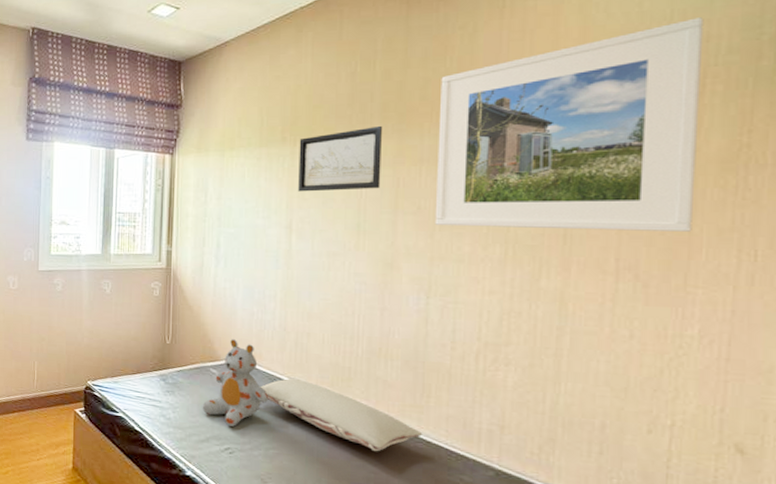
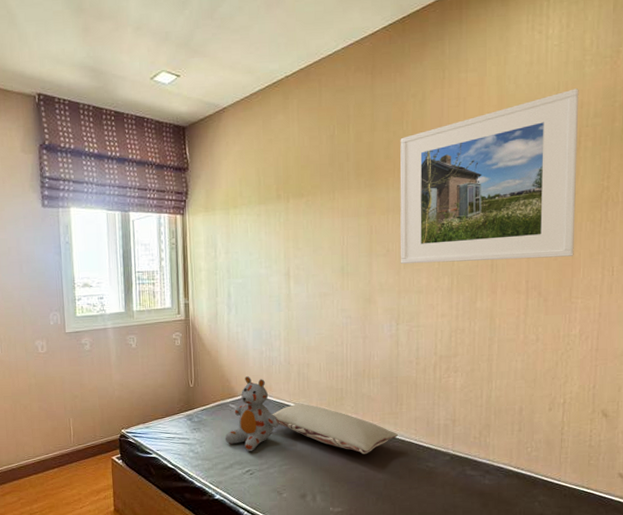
wall art: present [298,125,382,192] -> none [291,181,358,243]

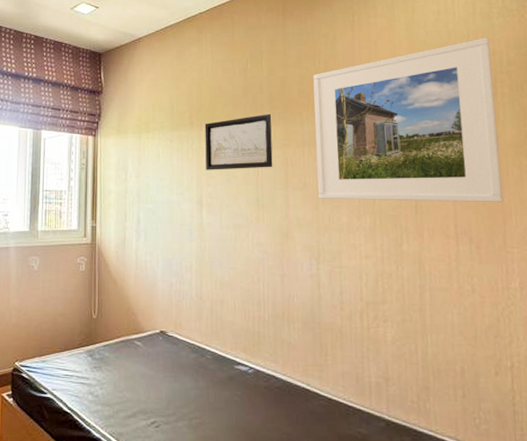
stuffed bear: present [225,376,280,451] -> none [128,310,190,399]
pillow: present [272,403,398,455] -> none [181,345,324,413]
wall art: none [291,181,358,243] -> present [205,113,273,170]

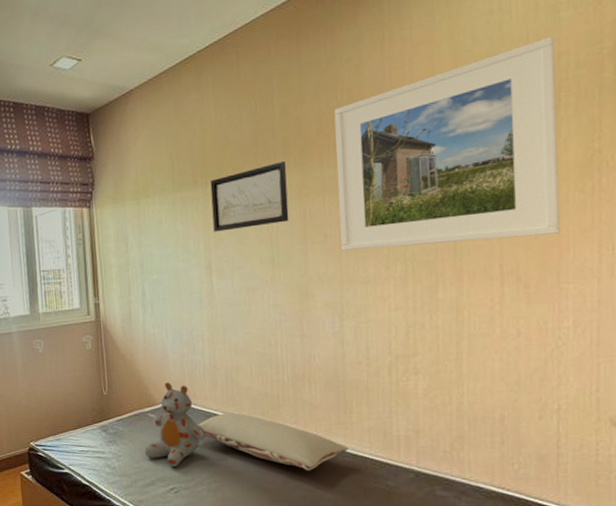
stuffed bear: none [128,310,190,399] -> present [144,382,207,467]
pillow: none [181,345,324,413] -> present [197,412,348,471]

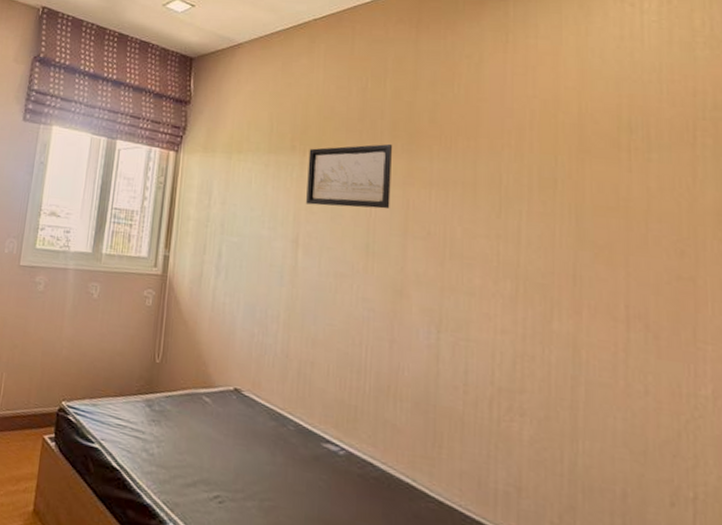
stuffed bear: present [144,382,207,467] -> none [190,363,267,469]
pillow: present [197,412,348,471] -> none [257,413,434,511]
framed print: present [334,36,560,251] -> none [445,73,697,283]

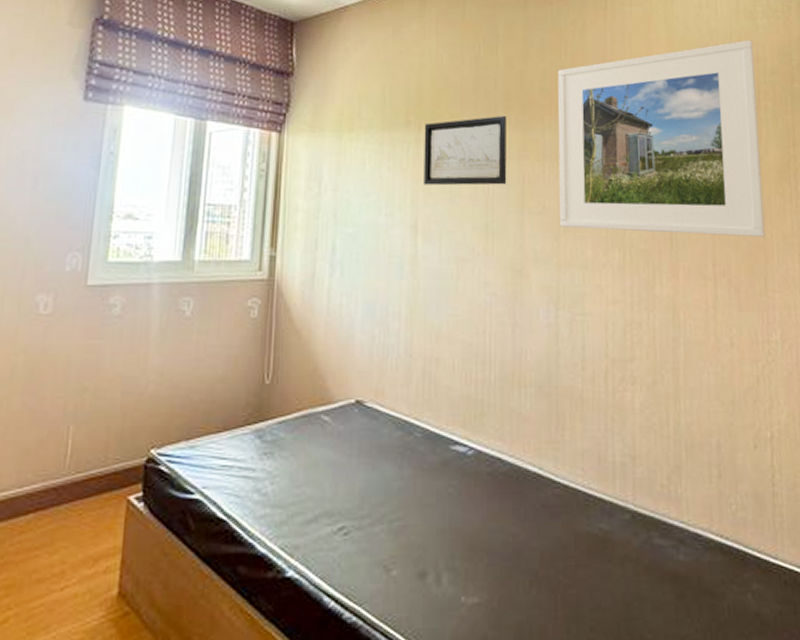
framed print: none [445,73,697,283] -> present [558,40,765,237]

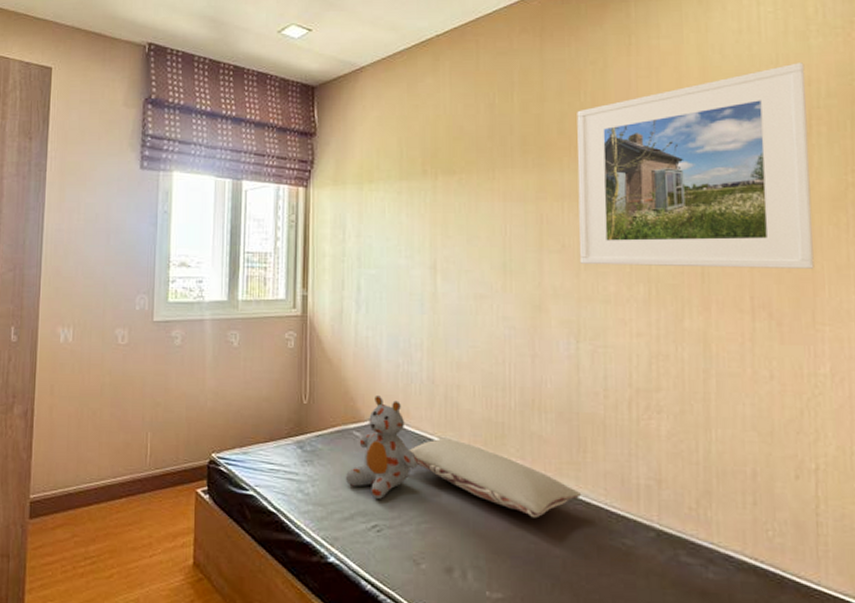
stuffed bear: none [309,372,393,495] -> present [345,395,419,499]
pillow: none [382,419,559,507] -> present [409,437,581,518]
wall art: present [424,115,507,186] -> none [440,159,524,229]

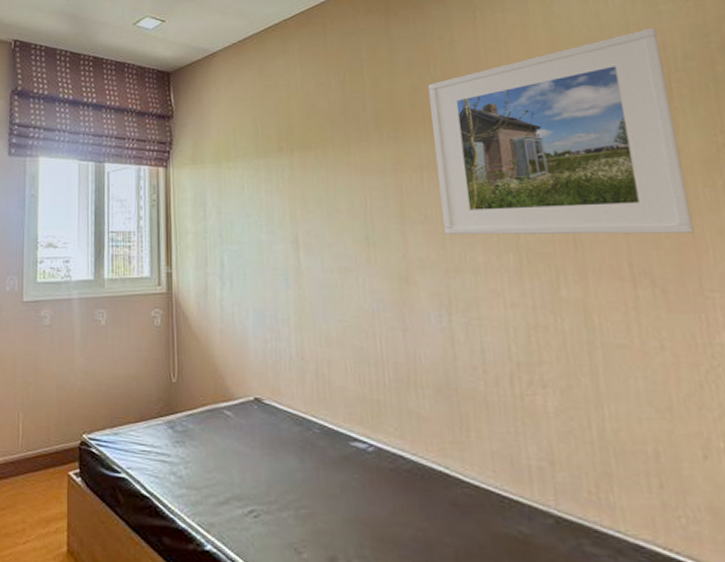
stuffed bear: present [345,395,419,499] -> none [218,373,294,482]
pillow: present [409,437,581,518] -> none [282,416,468,503]

